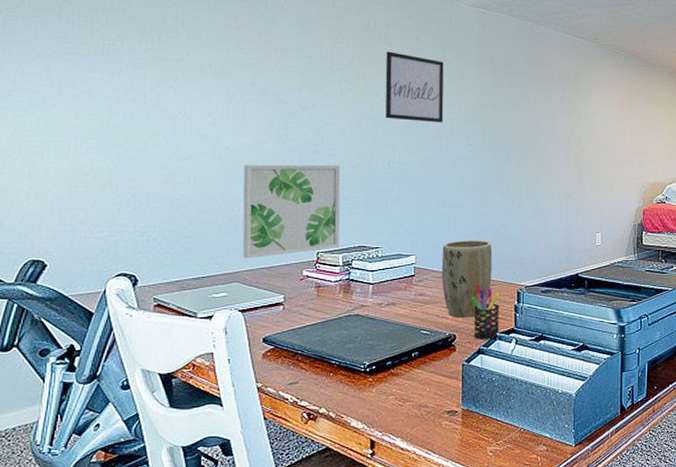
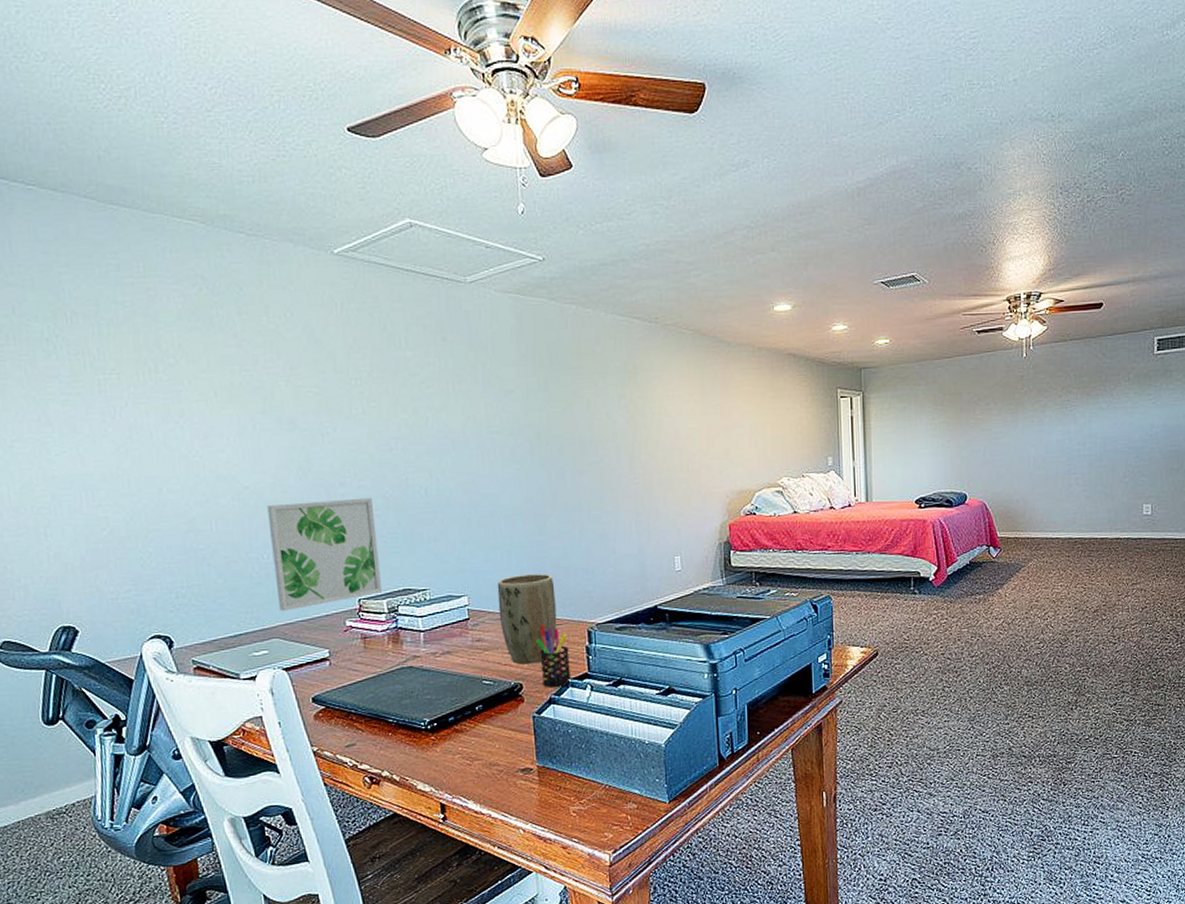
wall art: present [385,51,444,123] -> none [409,357,483,439]

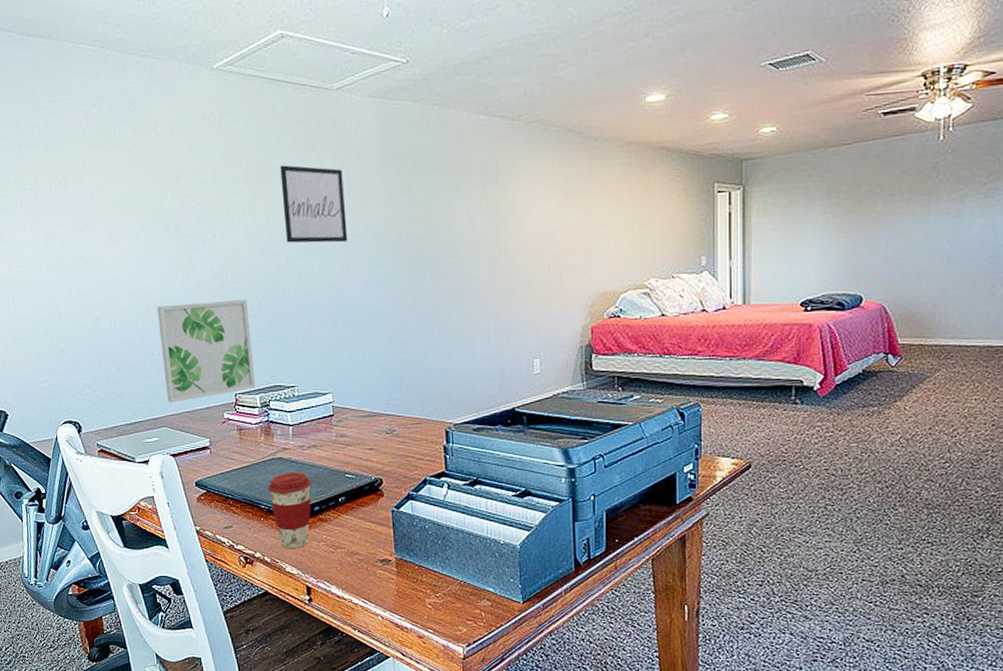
coffee cup: none [396,681,446,764] -> present [268,472,312,548]
wall art: none [409,357,483,439] -> present [280,165,348,243]
plant pot: present [497,574,557,665] -> none [359,374,416,461]
pen holder: present [536,625,572,687] -> none [396,423,430,484]

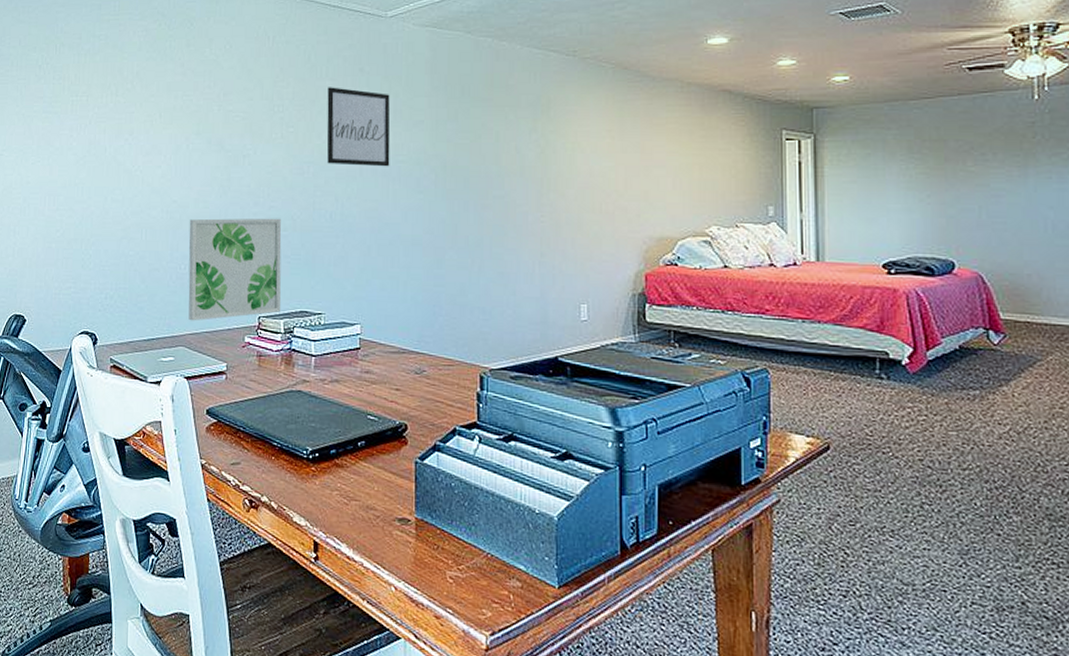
coffee cup: present [268,472,312,548] -> none [282,408,330,495]

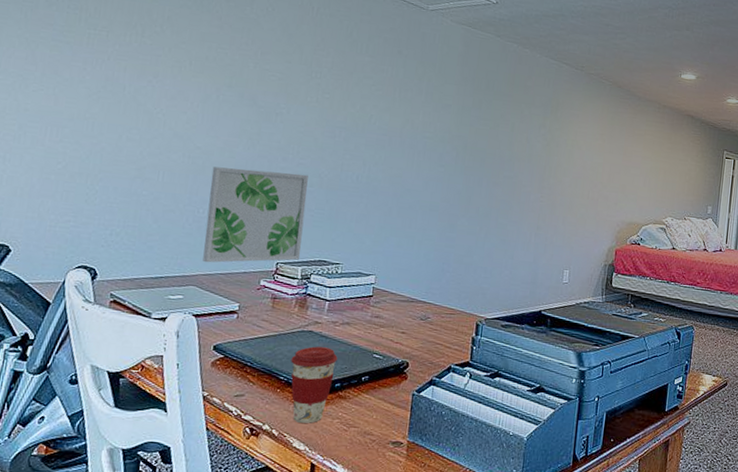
coffee cup: none [282,408,330,495] -> present [291,346,338,423]
wall art: present [327,87,390,167] -> none [359,62,424,141]

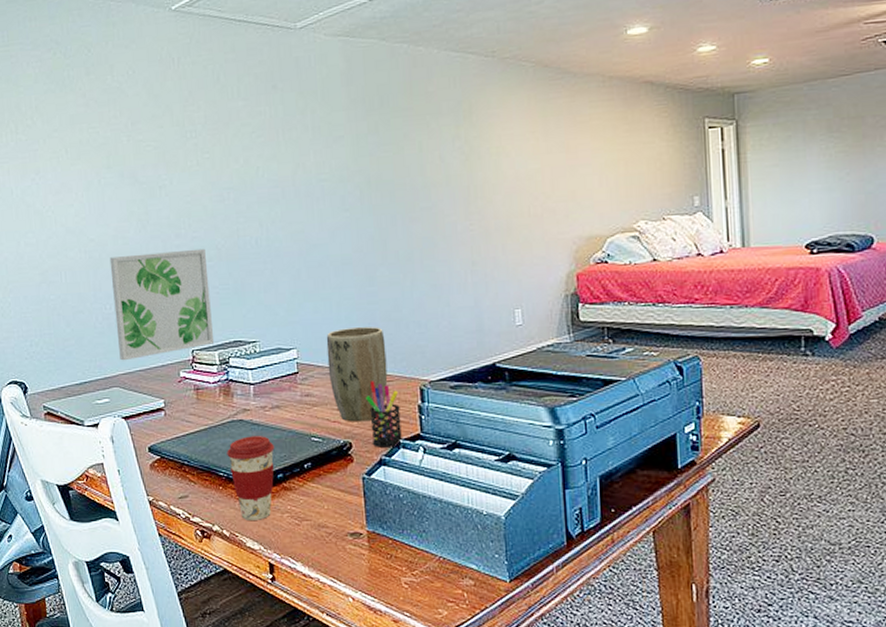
plant pot: none [399,264,455,346] -> present [326,327,388,422]
pen holder: none [426,312,457,371] -> present [366,381,404,447]

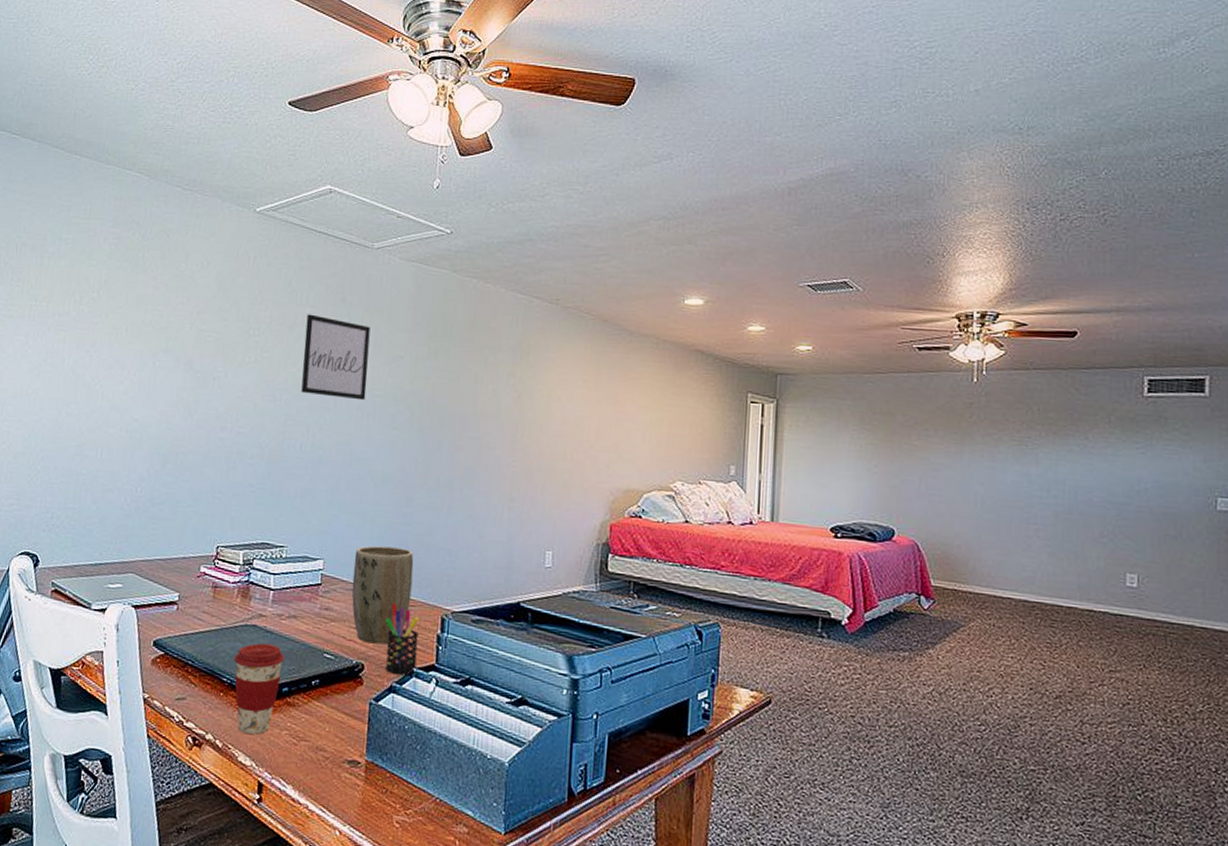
wall art: present [109,248,215,361] -> none [141,440,248,547]
wall art: none [241,107,313,189] -> present [301,314,371,401]

